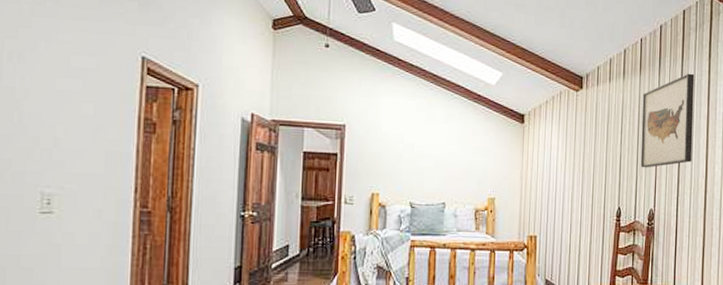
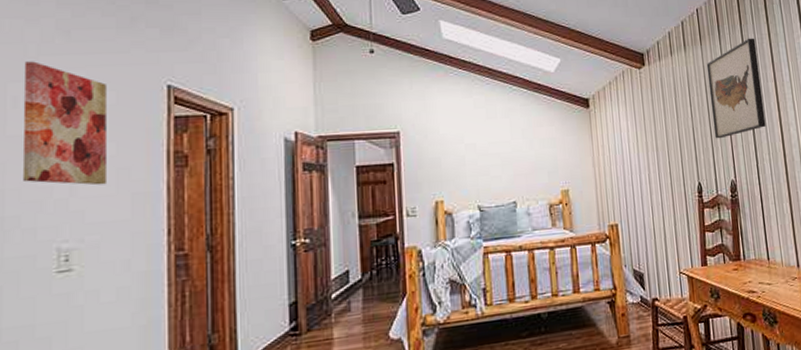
wall art: none [14,20,89,141] -> present [22,61,106,186]

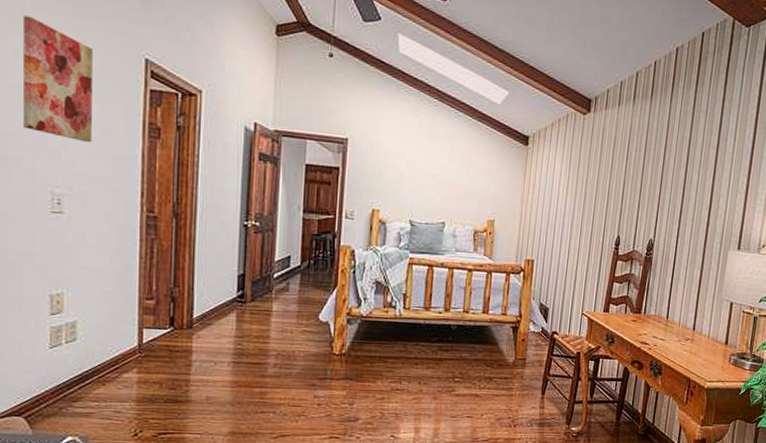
wall art: present [706,38,766,139] -> none [643,100,708,198]

